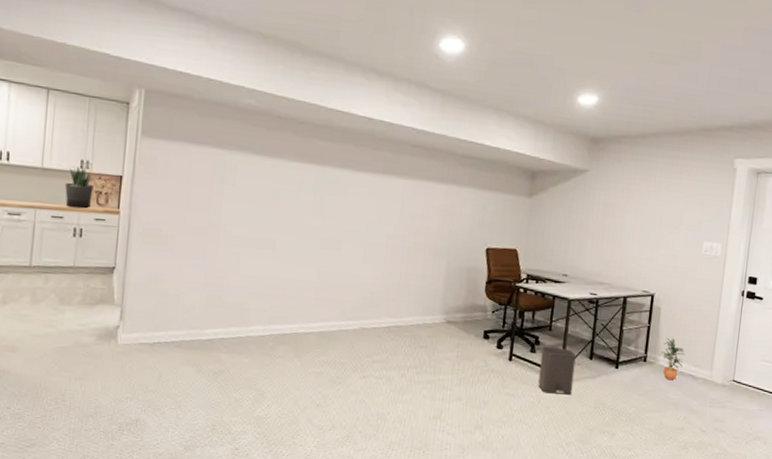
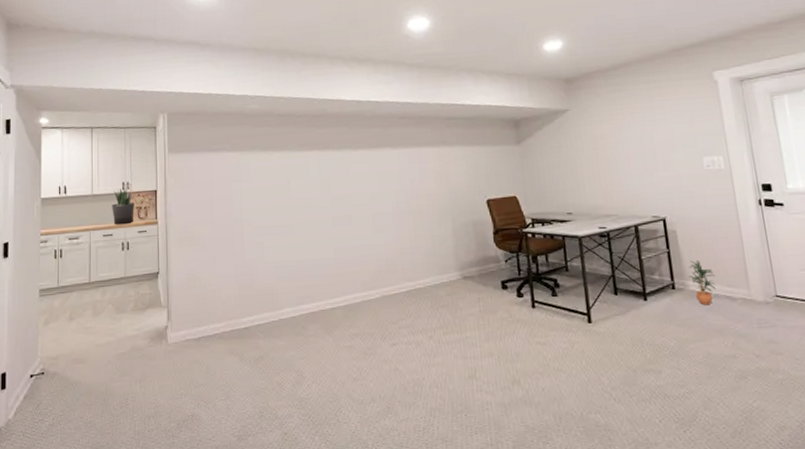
pedal bin: present [538,346,576,395] -> none [563,287,605,337]

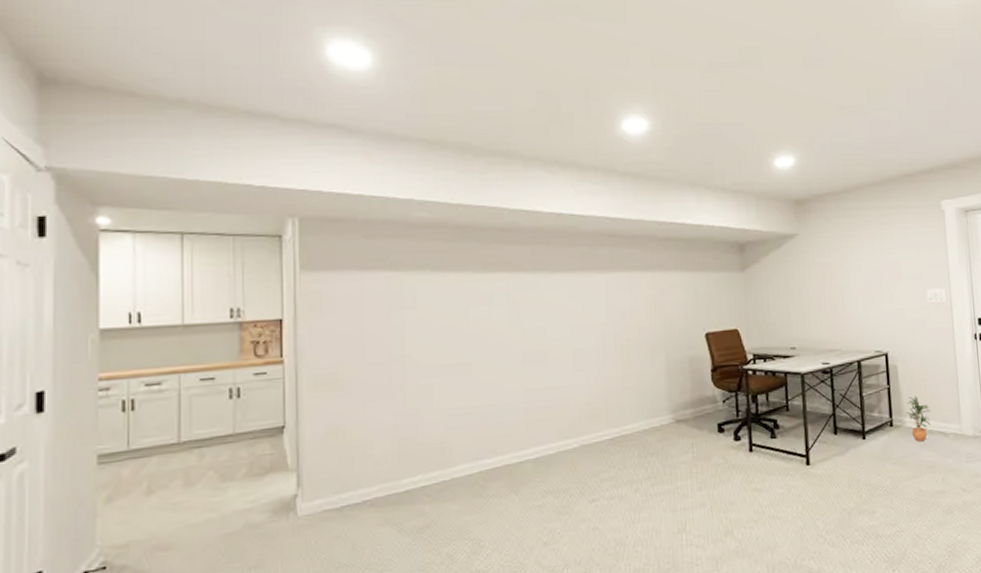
planter: present [112,189,134,225] -> none [214,317,248,366]

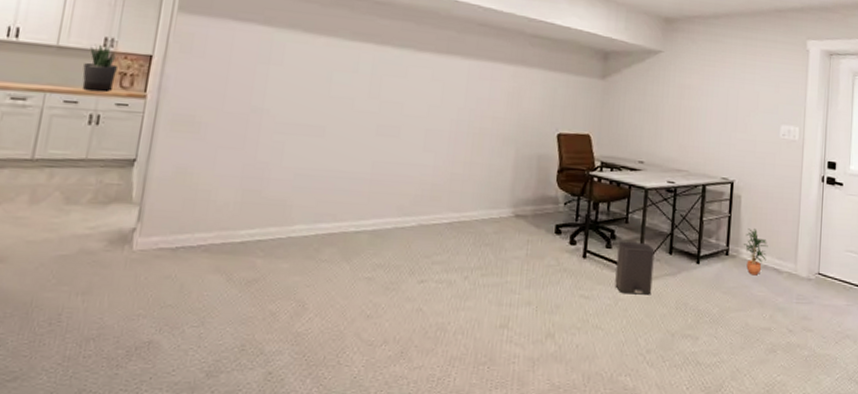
planter: none [214,317,248,366] -> present [81,45,118,93]
pedal bin: none [782,427,822,481] -> present [615,241,655,295]

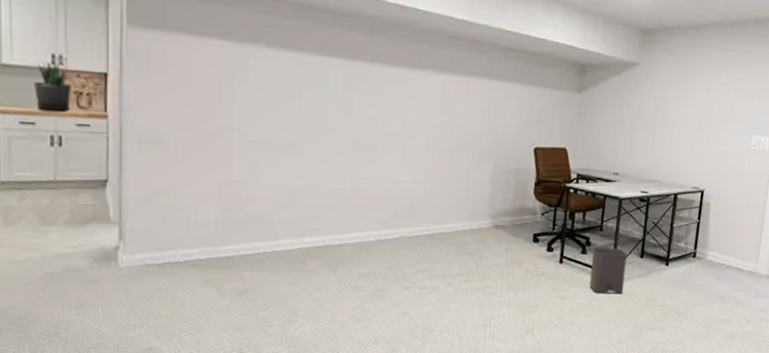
potted plant: present [743,228,768,276] -> none [709,233,733,275]

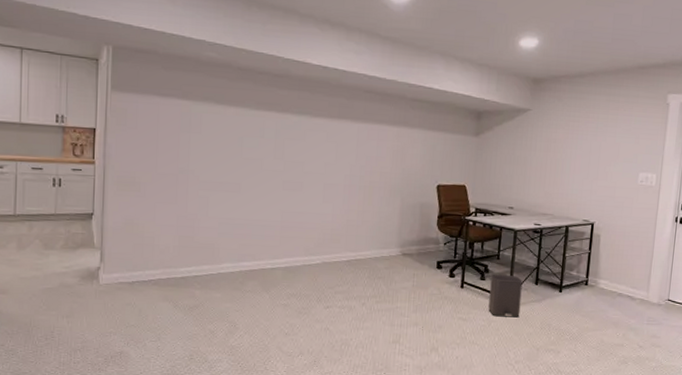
planter: present [34,62,71,113] -> none [43,121,69,160]

